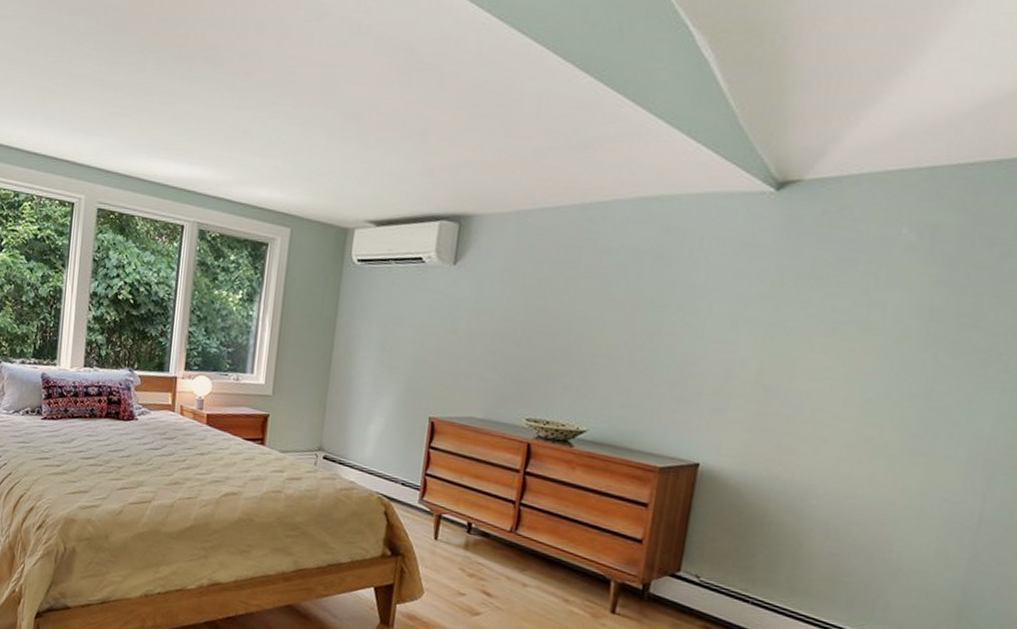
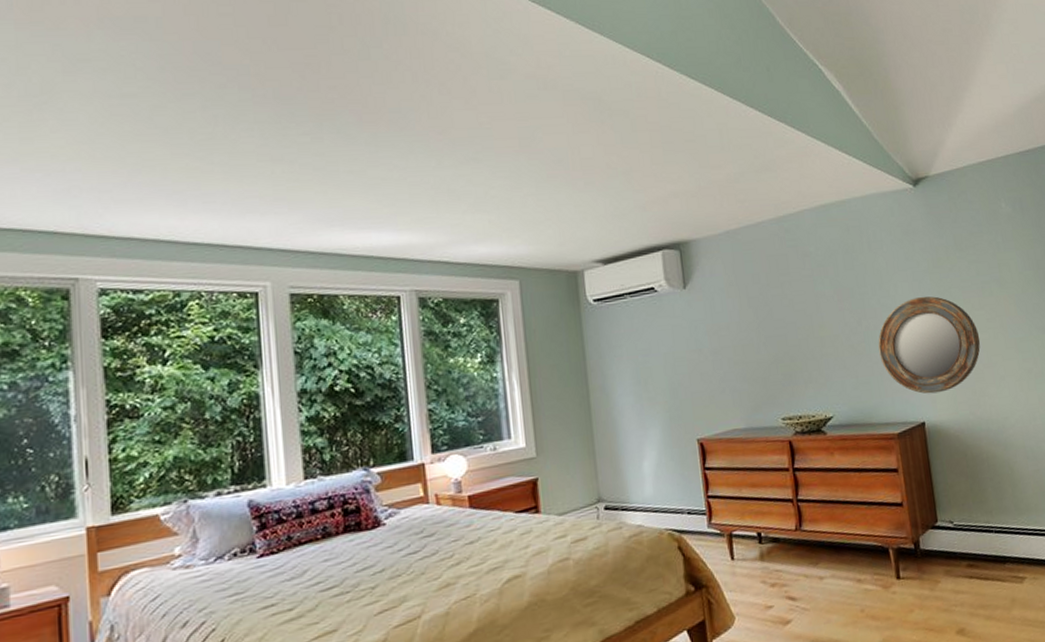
home mirror: none [664,323,809,437] -> present [878,296,981,394]

